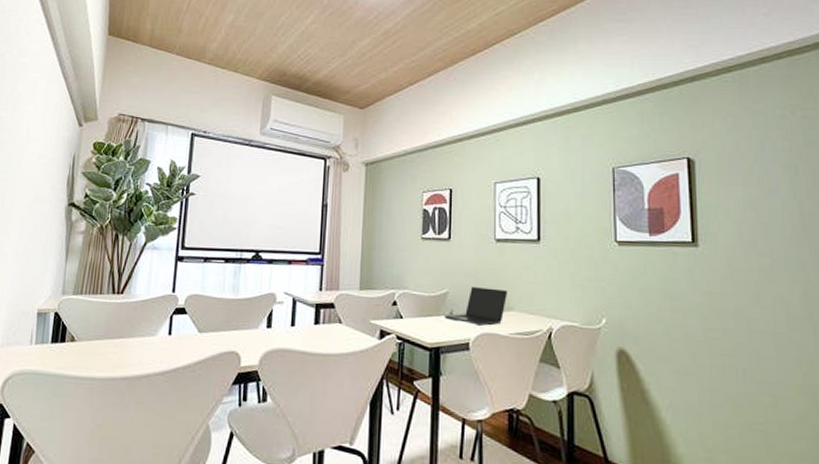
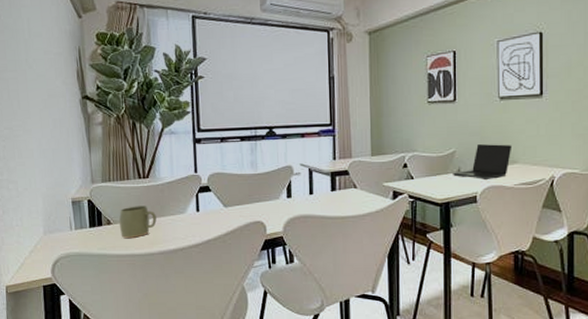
mug: none [83,323,125,359] -> present [118,206,157,239]

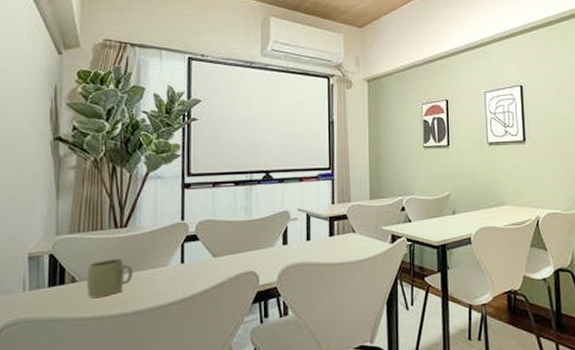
laptop: present [453,144,513,179] -> none [448,187,502,221]

